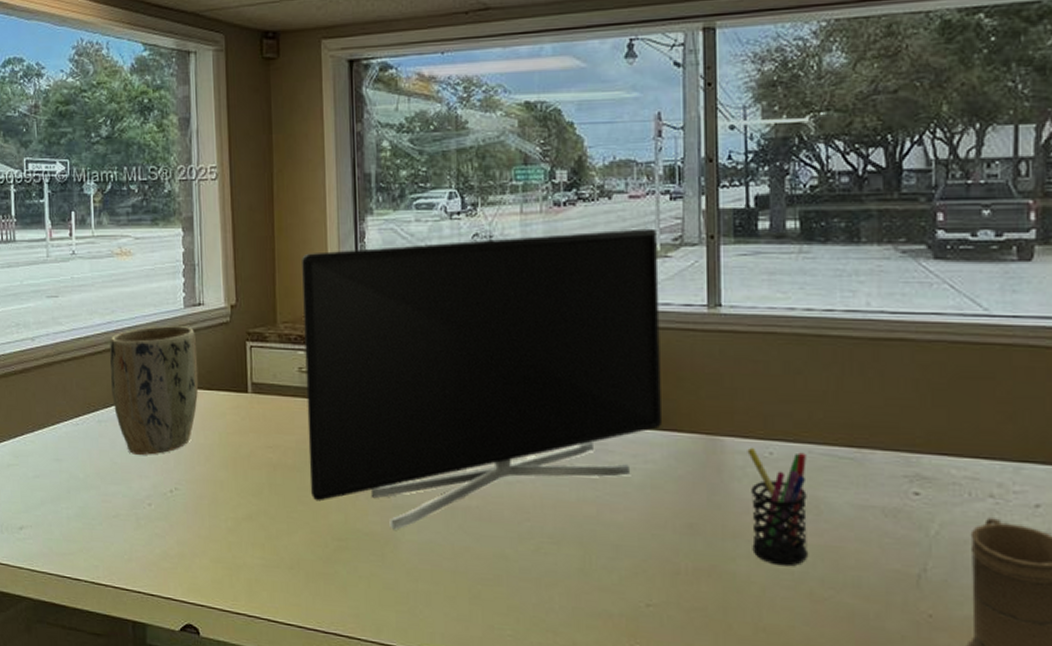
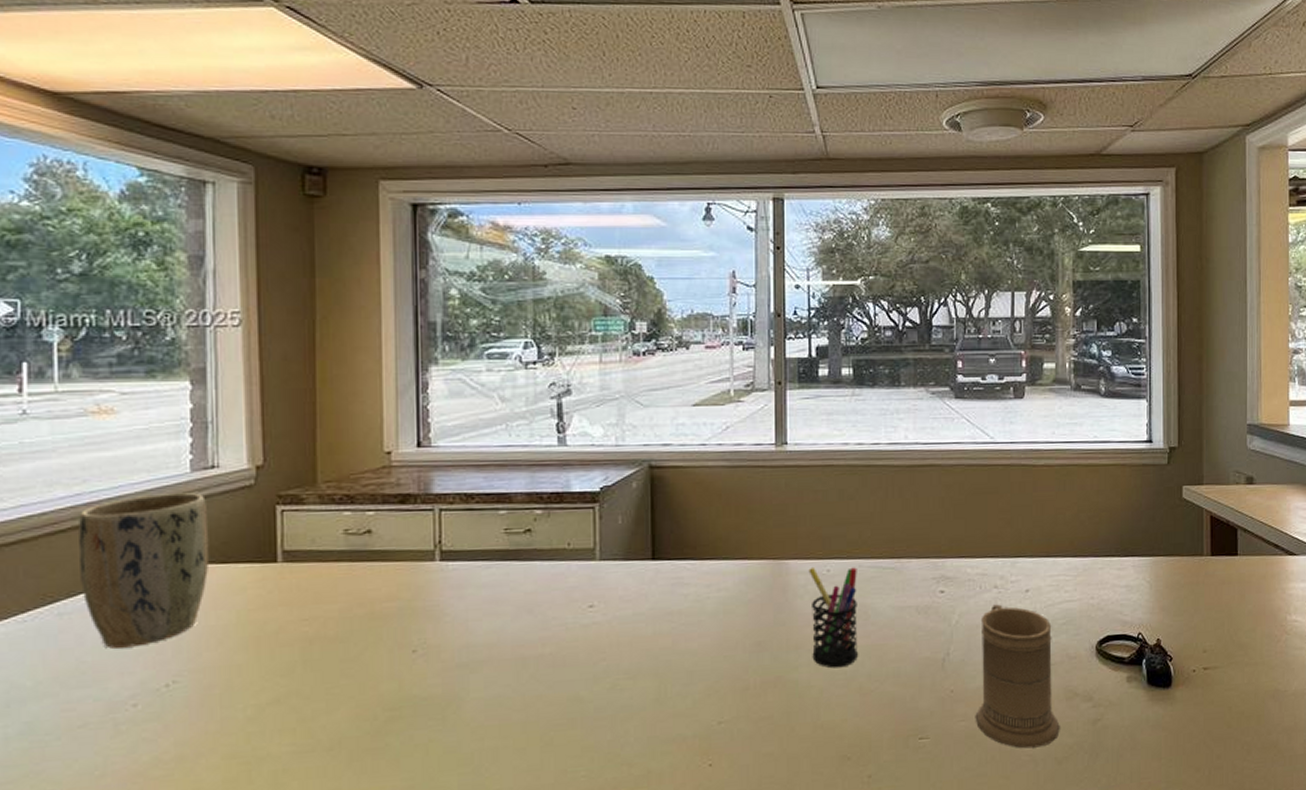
monitor: present [302,228,661,530] -> none [350,376,733,690]

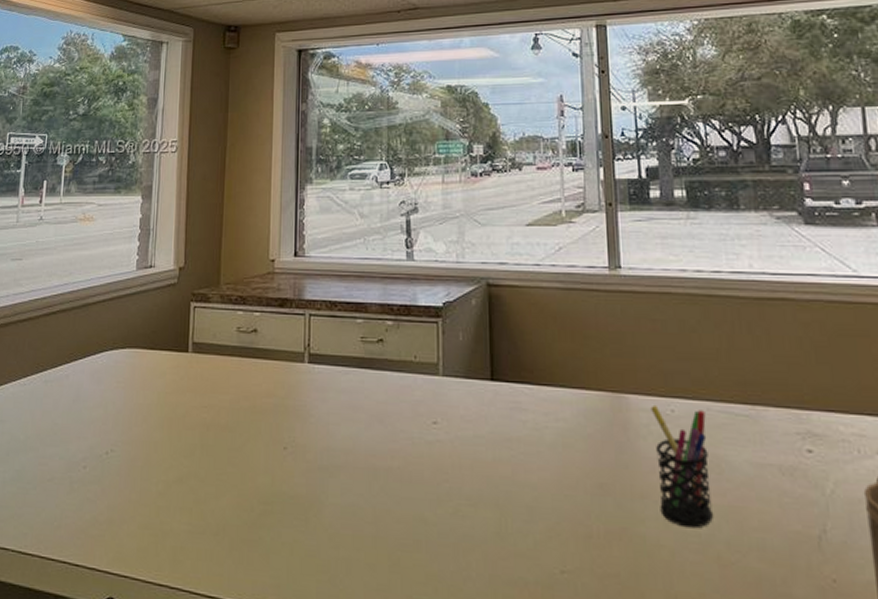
plant pot: present [79,493,210,649] -> none [61,287,145,416]

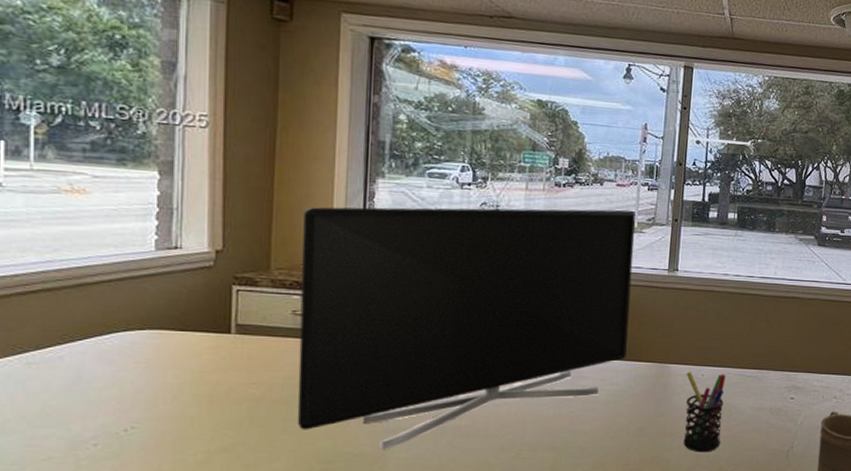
monitor: none [240,196,571,493] -> present [297,206,636,450]

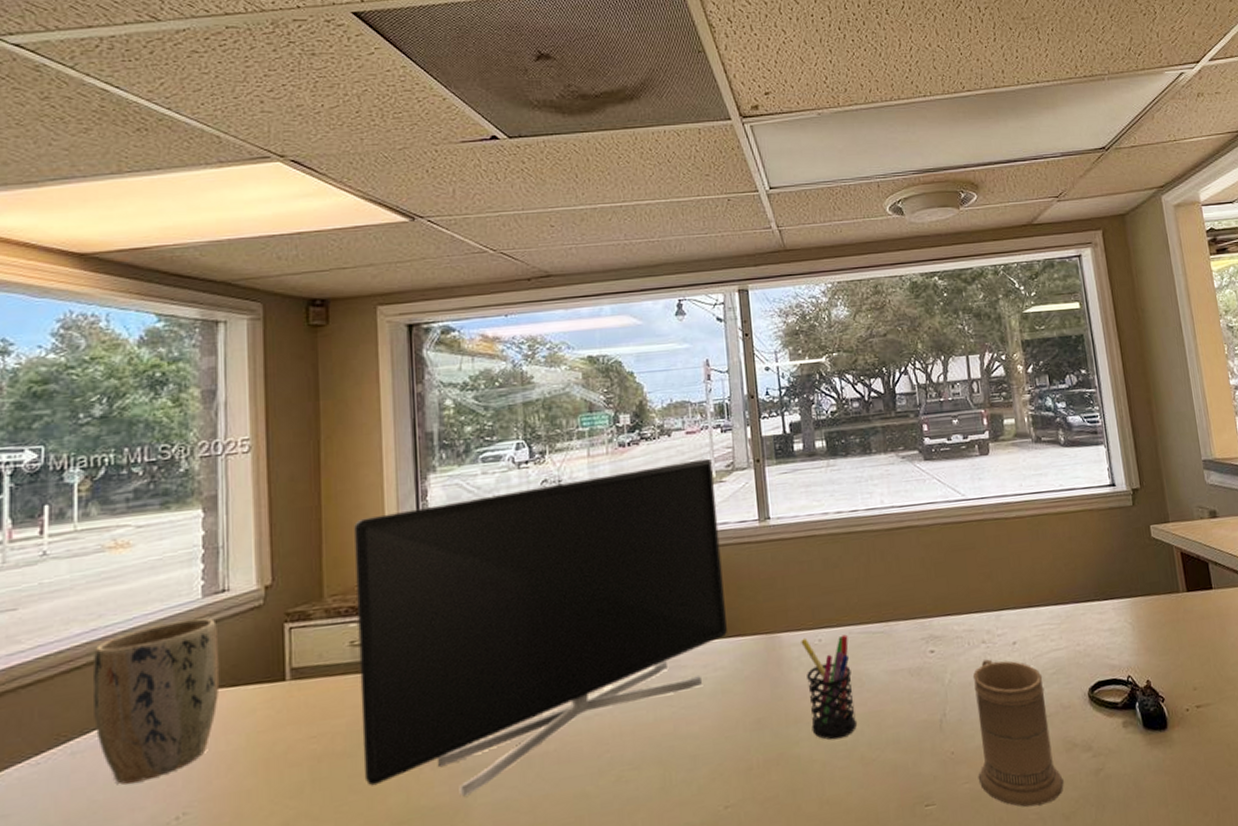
plant pot: none [49,267,170,396] -> present [94,618,220,785]

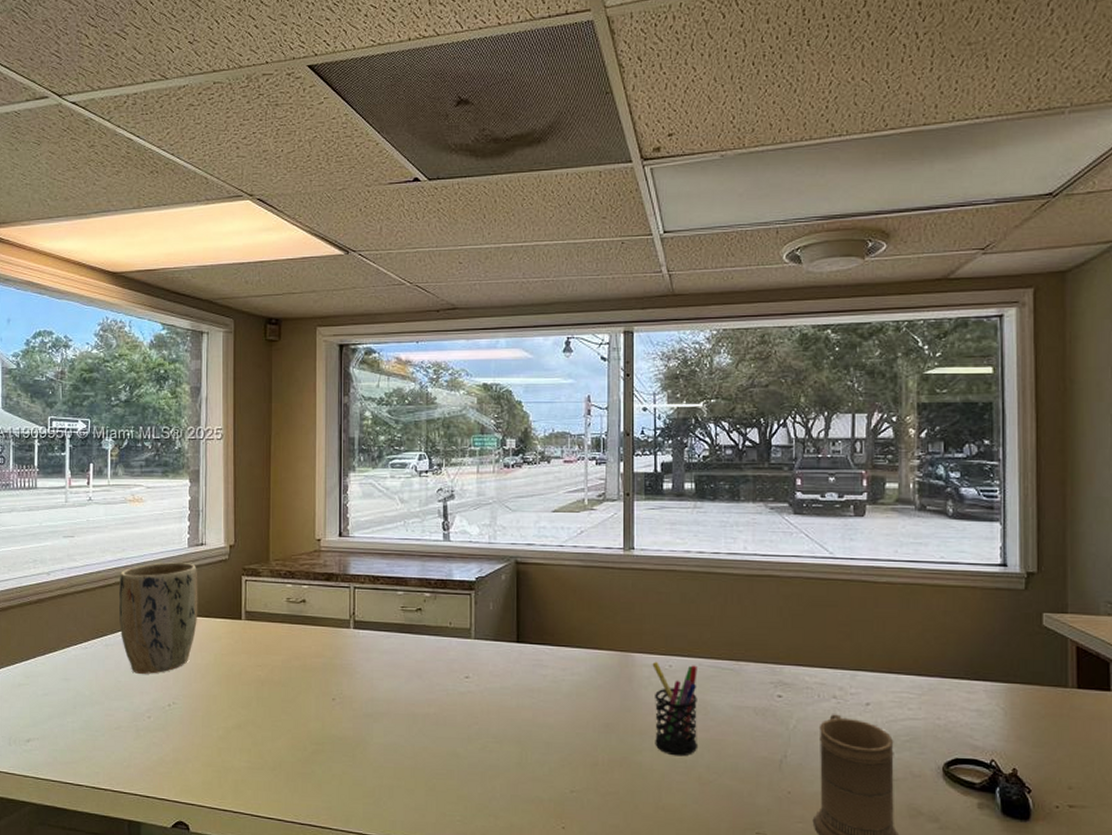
monitor: present [354,458,727,797] -> none [293,487,586,735]

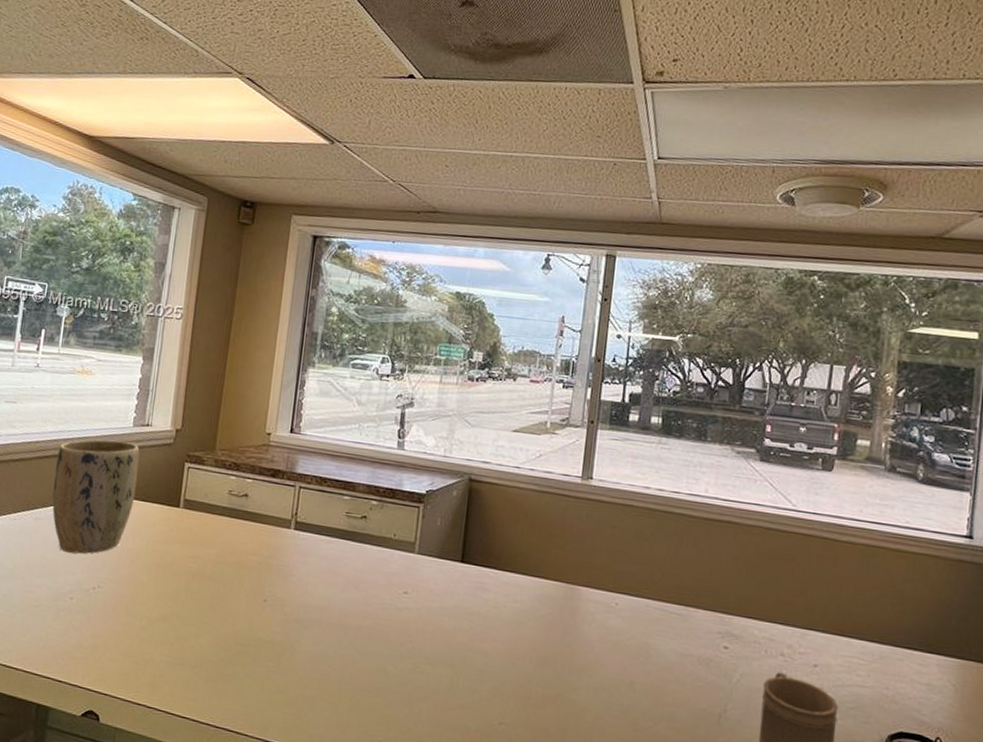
pen holder: present [652,661,697,757] -> none [592,597,644,700]

